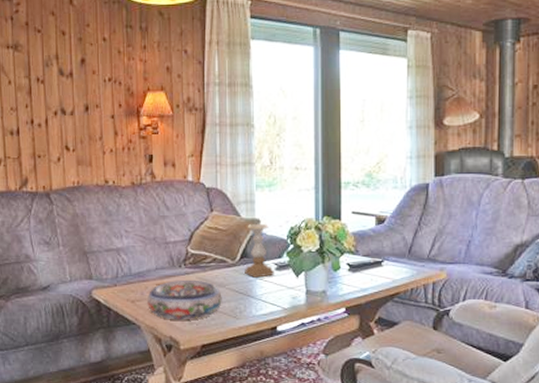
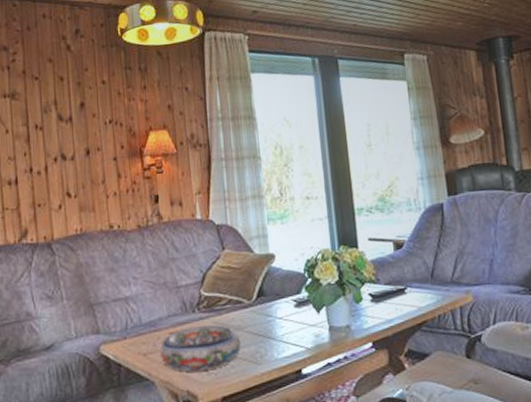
candle holder: present [245,224,274,278] -> none [261,259,294,317]

